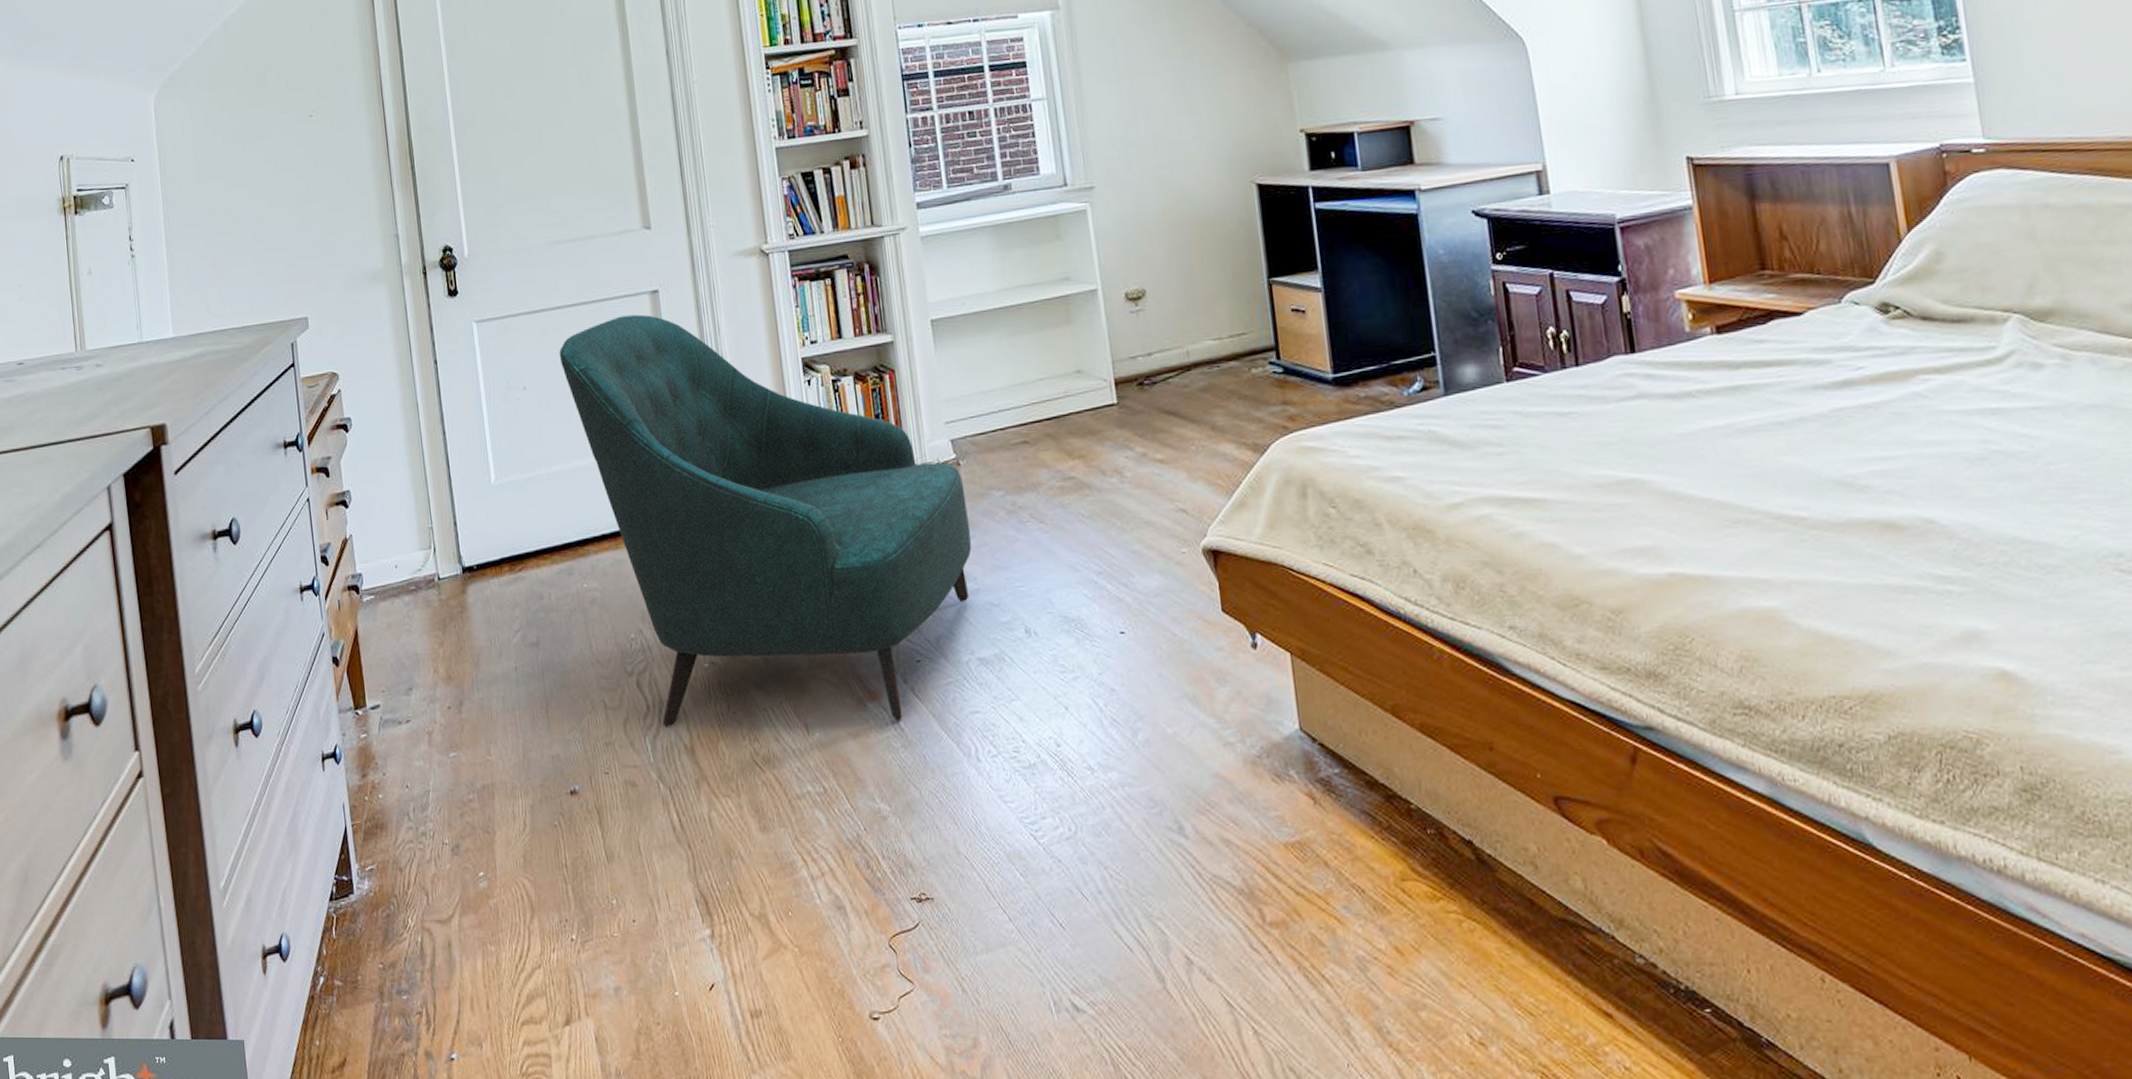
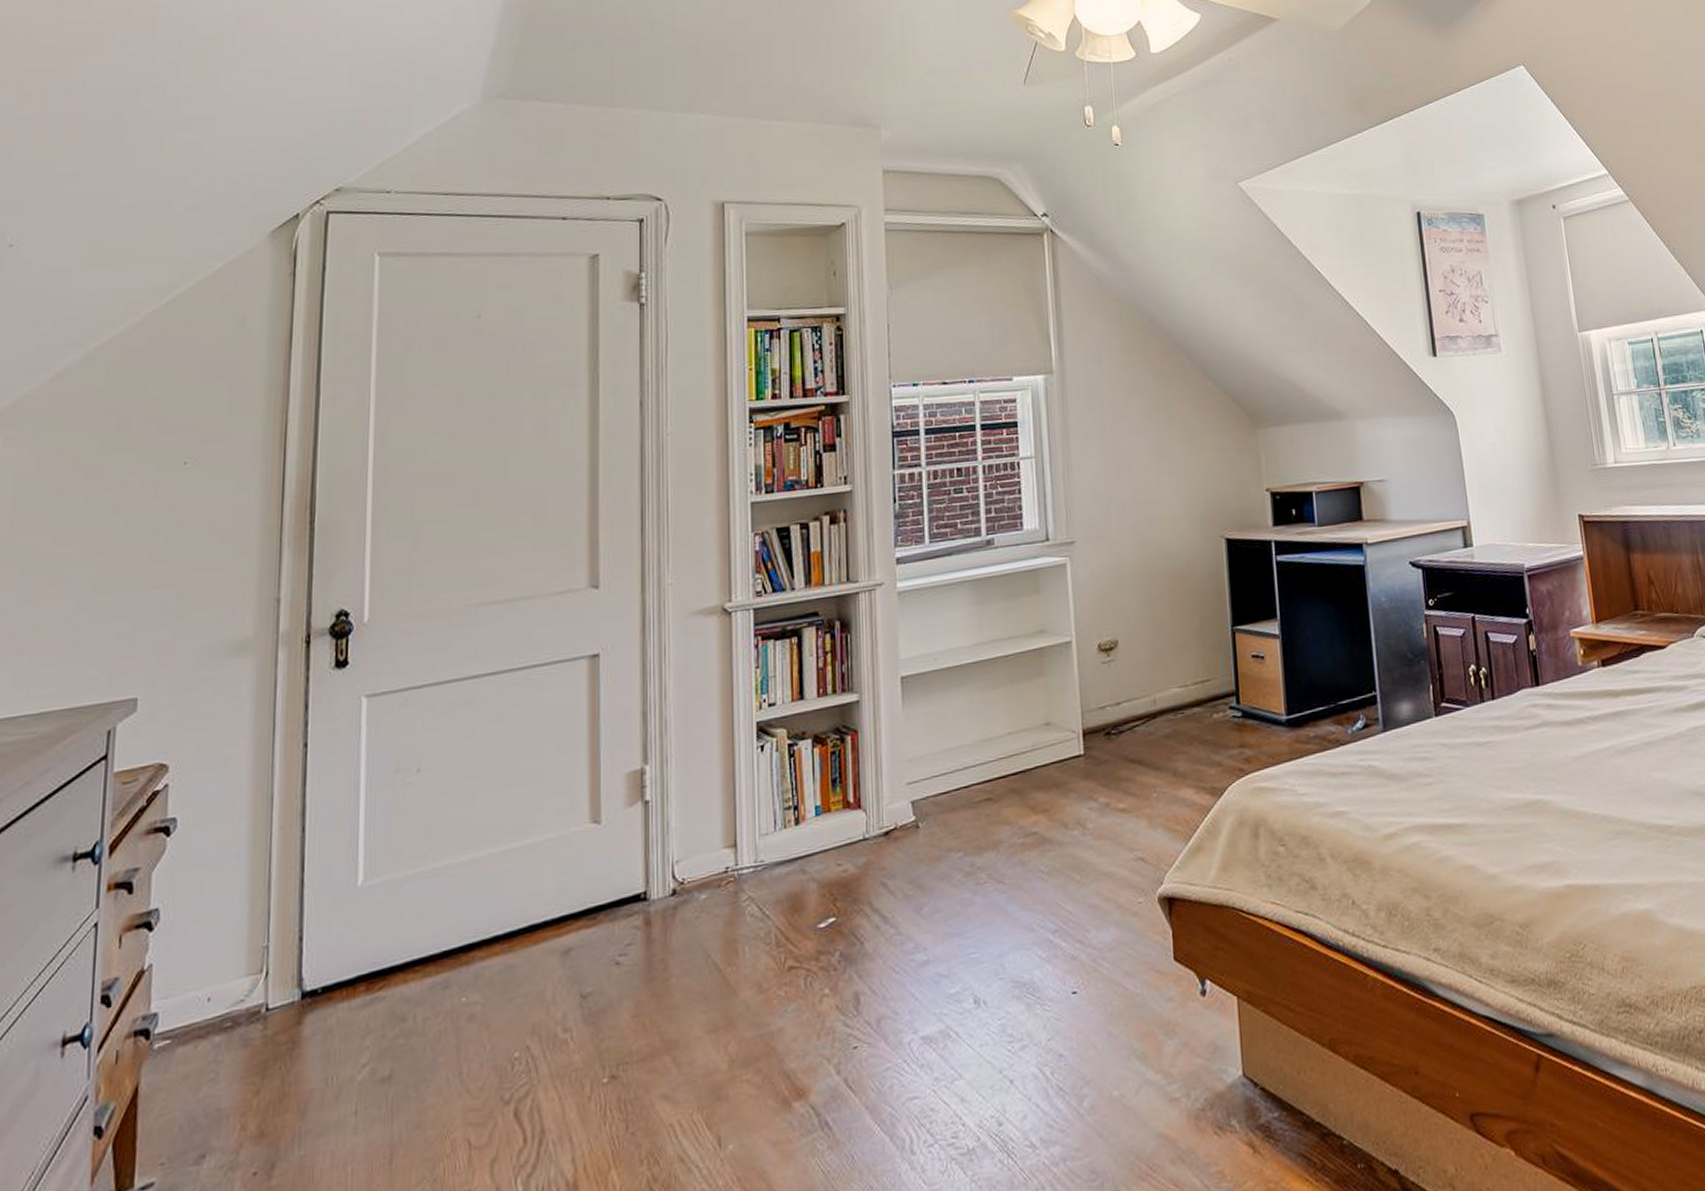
armchair: present [558,314,972,727] -> none [467,681,924,1163]

